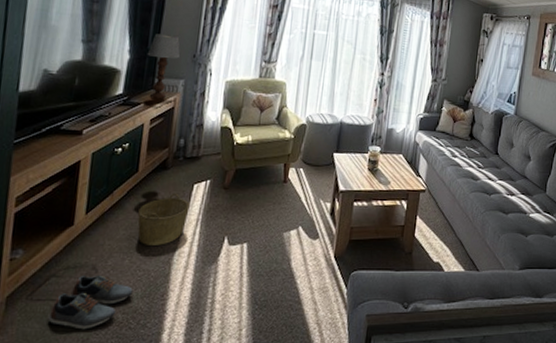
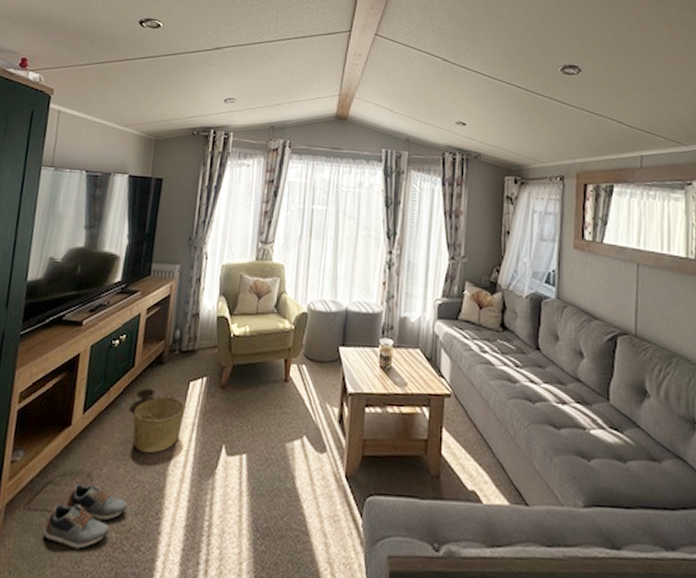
table lamp: present [147,33,181,99] -> none [144,216,177,287]

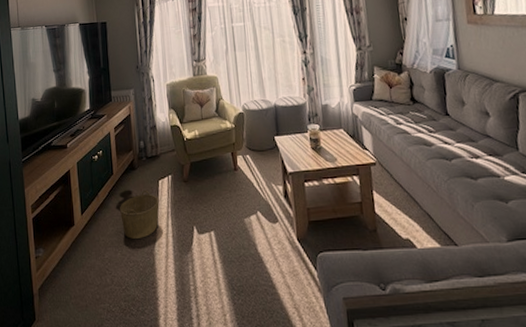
shoe: present [43,483,127,549] -> none [70,267,129,316]

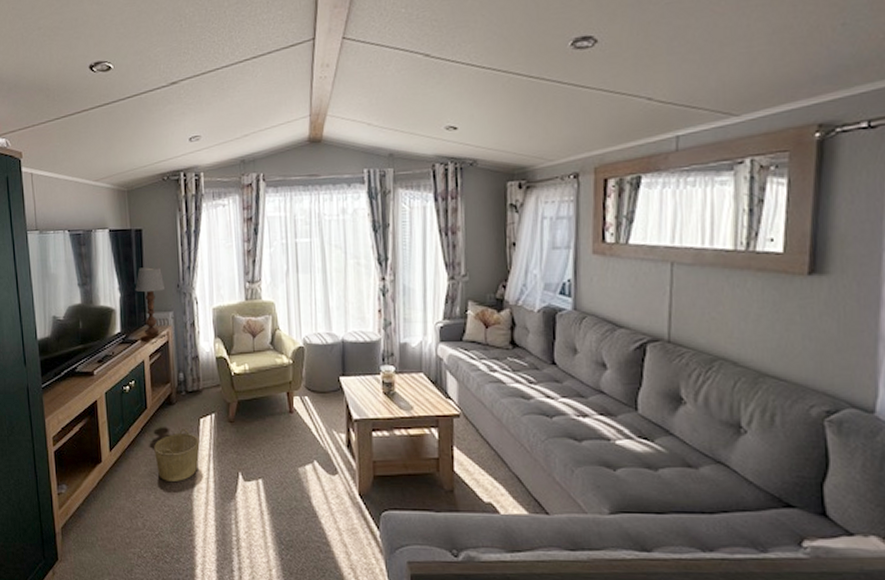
table lamp: none [101,52,127,110] -> present [135,267,166,335]

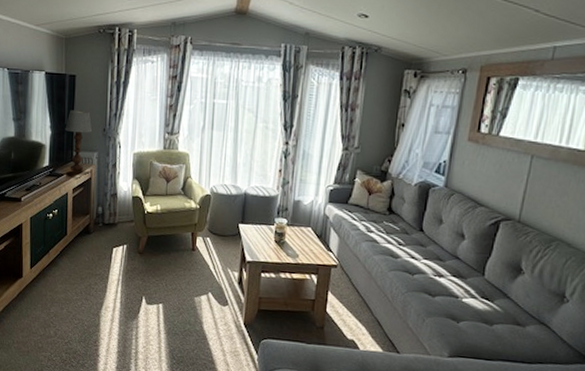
basket: present [154,428,200,483] -> none [70,255,111,300]

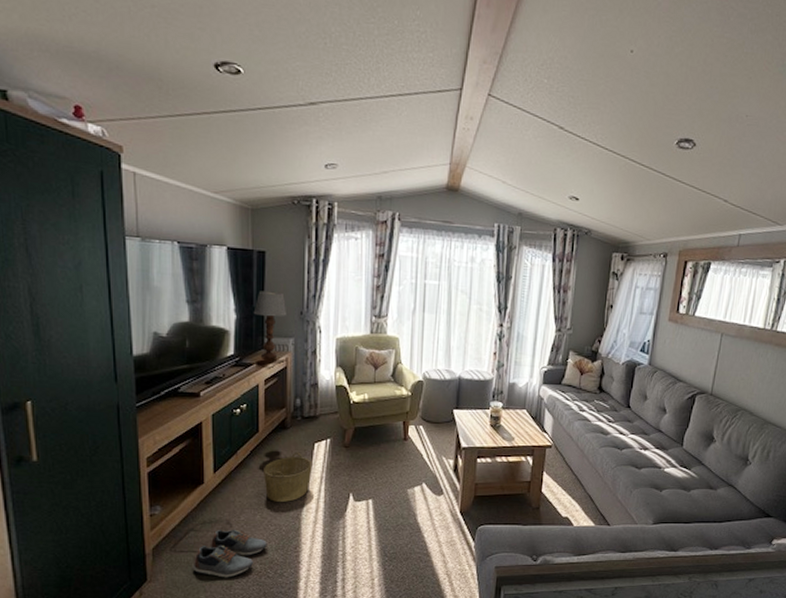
shoe: none [12,318,72,363] -> present [192,529,267,578]
basket: none [70,255,111,300] -> present [264,452,313,503]

